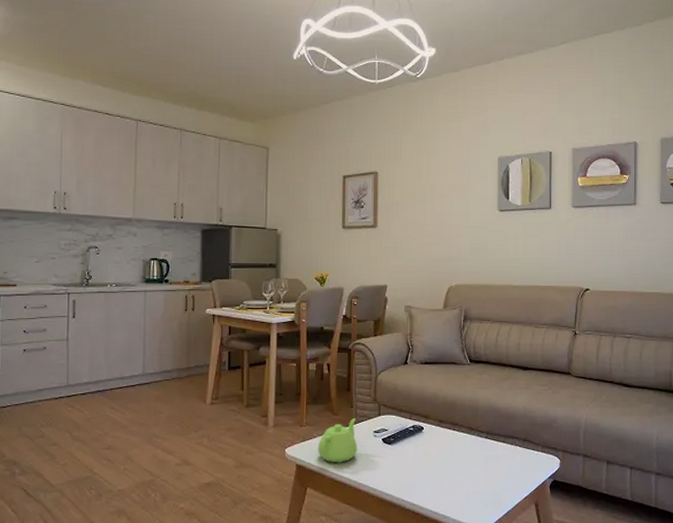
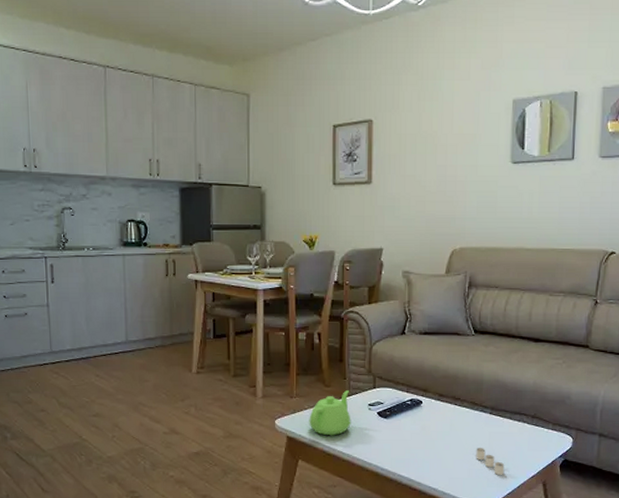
candle: none [473,471,500,497] -> present [476,448,505,475]

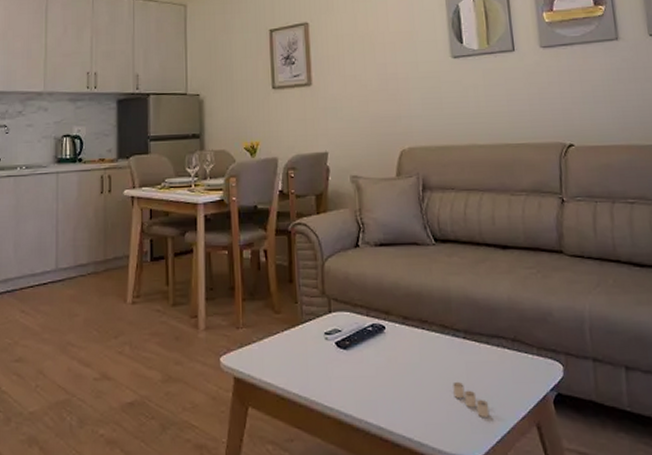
teapot: present [309,390,351,436] -> none [258,317,307,375]

